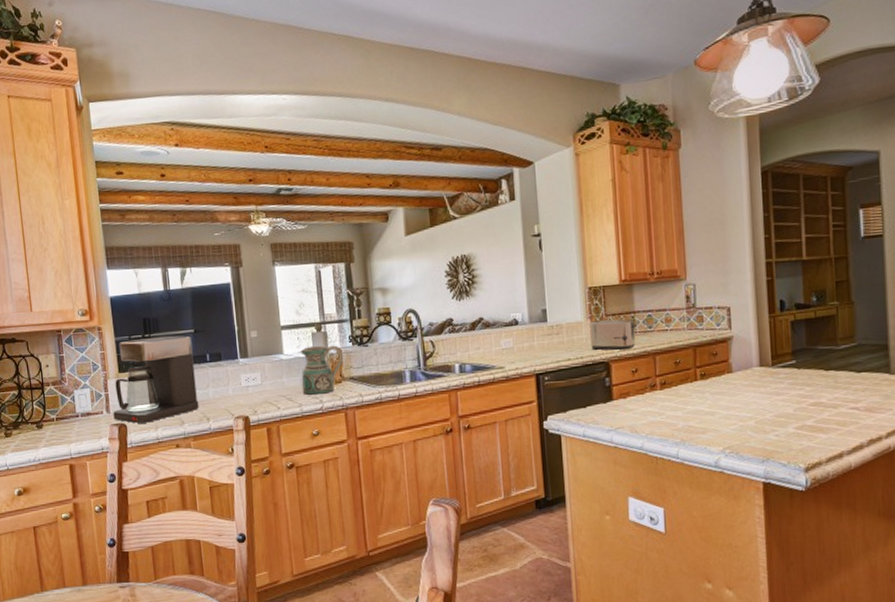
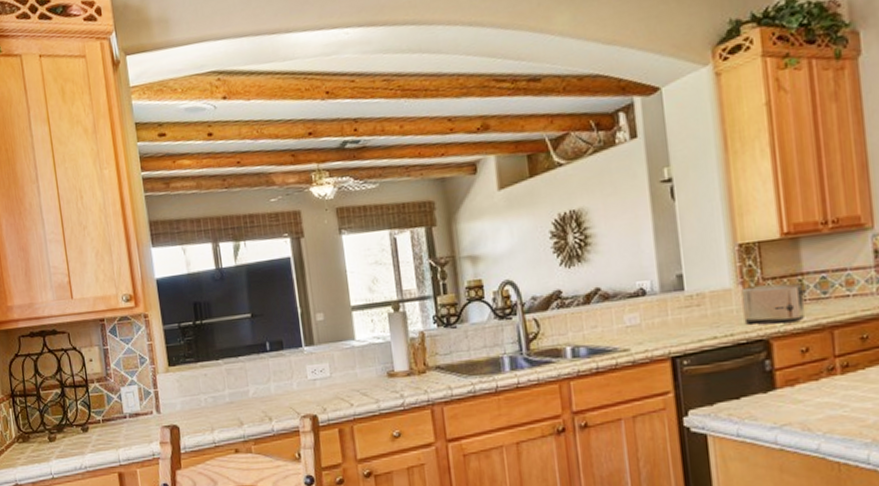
coffee maker: present [113,335,199,424] -> none [163,321,260,425]
ceramic pitcher: present [300,345,344,395] -> none [374,327,428,388]

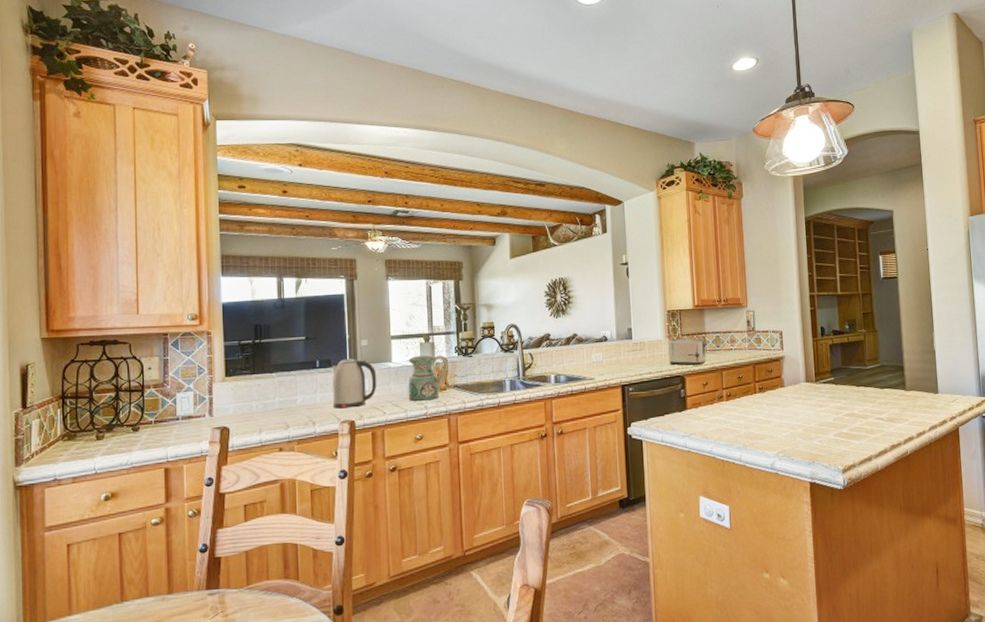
kettle: none [285,337,340,401] -> present [332,358,377,409]
ceramic pitcher: none [374,327,428,388] -> present [408,355,449,401]

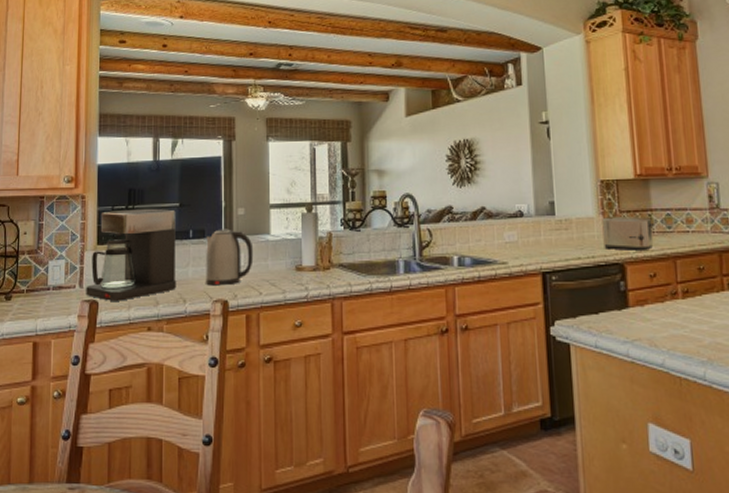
coffee maker: none [216,342,306,427] -> present [86,208,176,301]
ceramic pitcher: present [408,355,449,401] -> none [287,227,334,281]

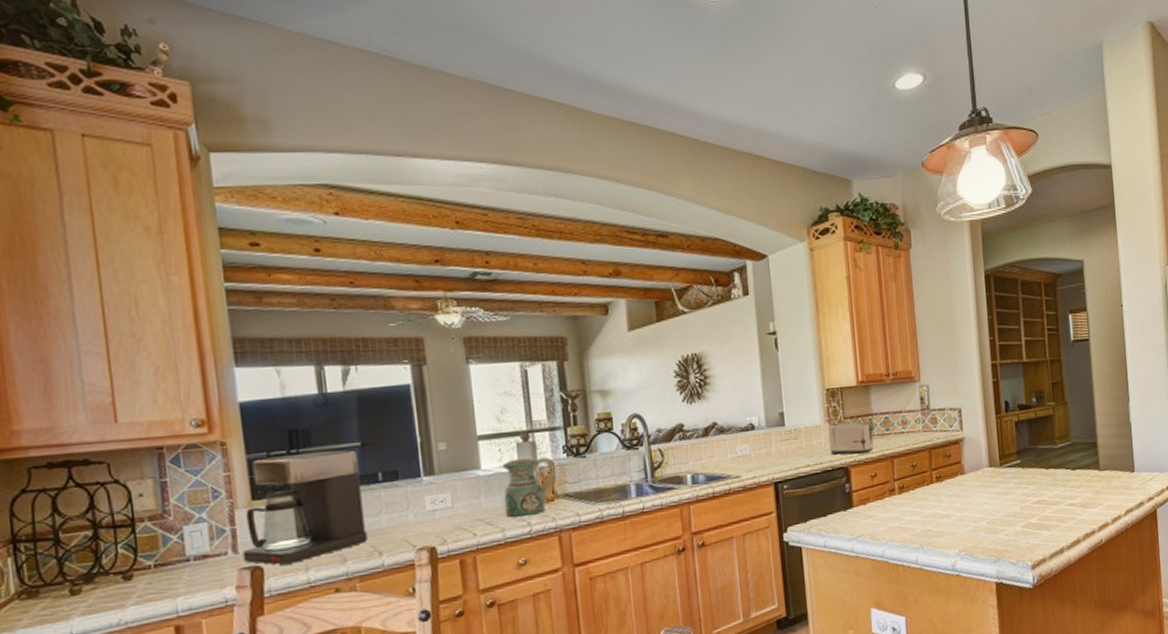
kettle: present [206,229,254,286] -> none [400,467,463,533]
ceramic pitcher: none [287,227,334,281] -> present [502,457,557,517]

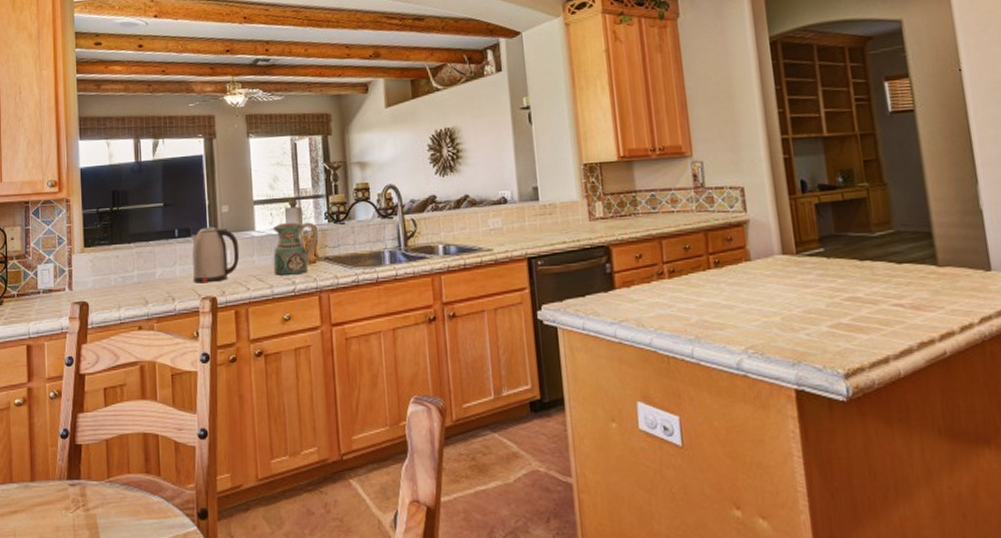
coffee maker: present [242,450,368,565] -> none [75,209,165,302]
kettle: none [400,467,463,533] -> present [192,226,240,284]
toaster: present [828,421,876,455] -> none [586,198,640,233]

